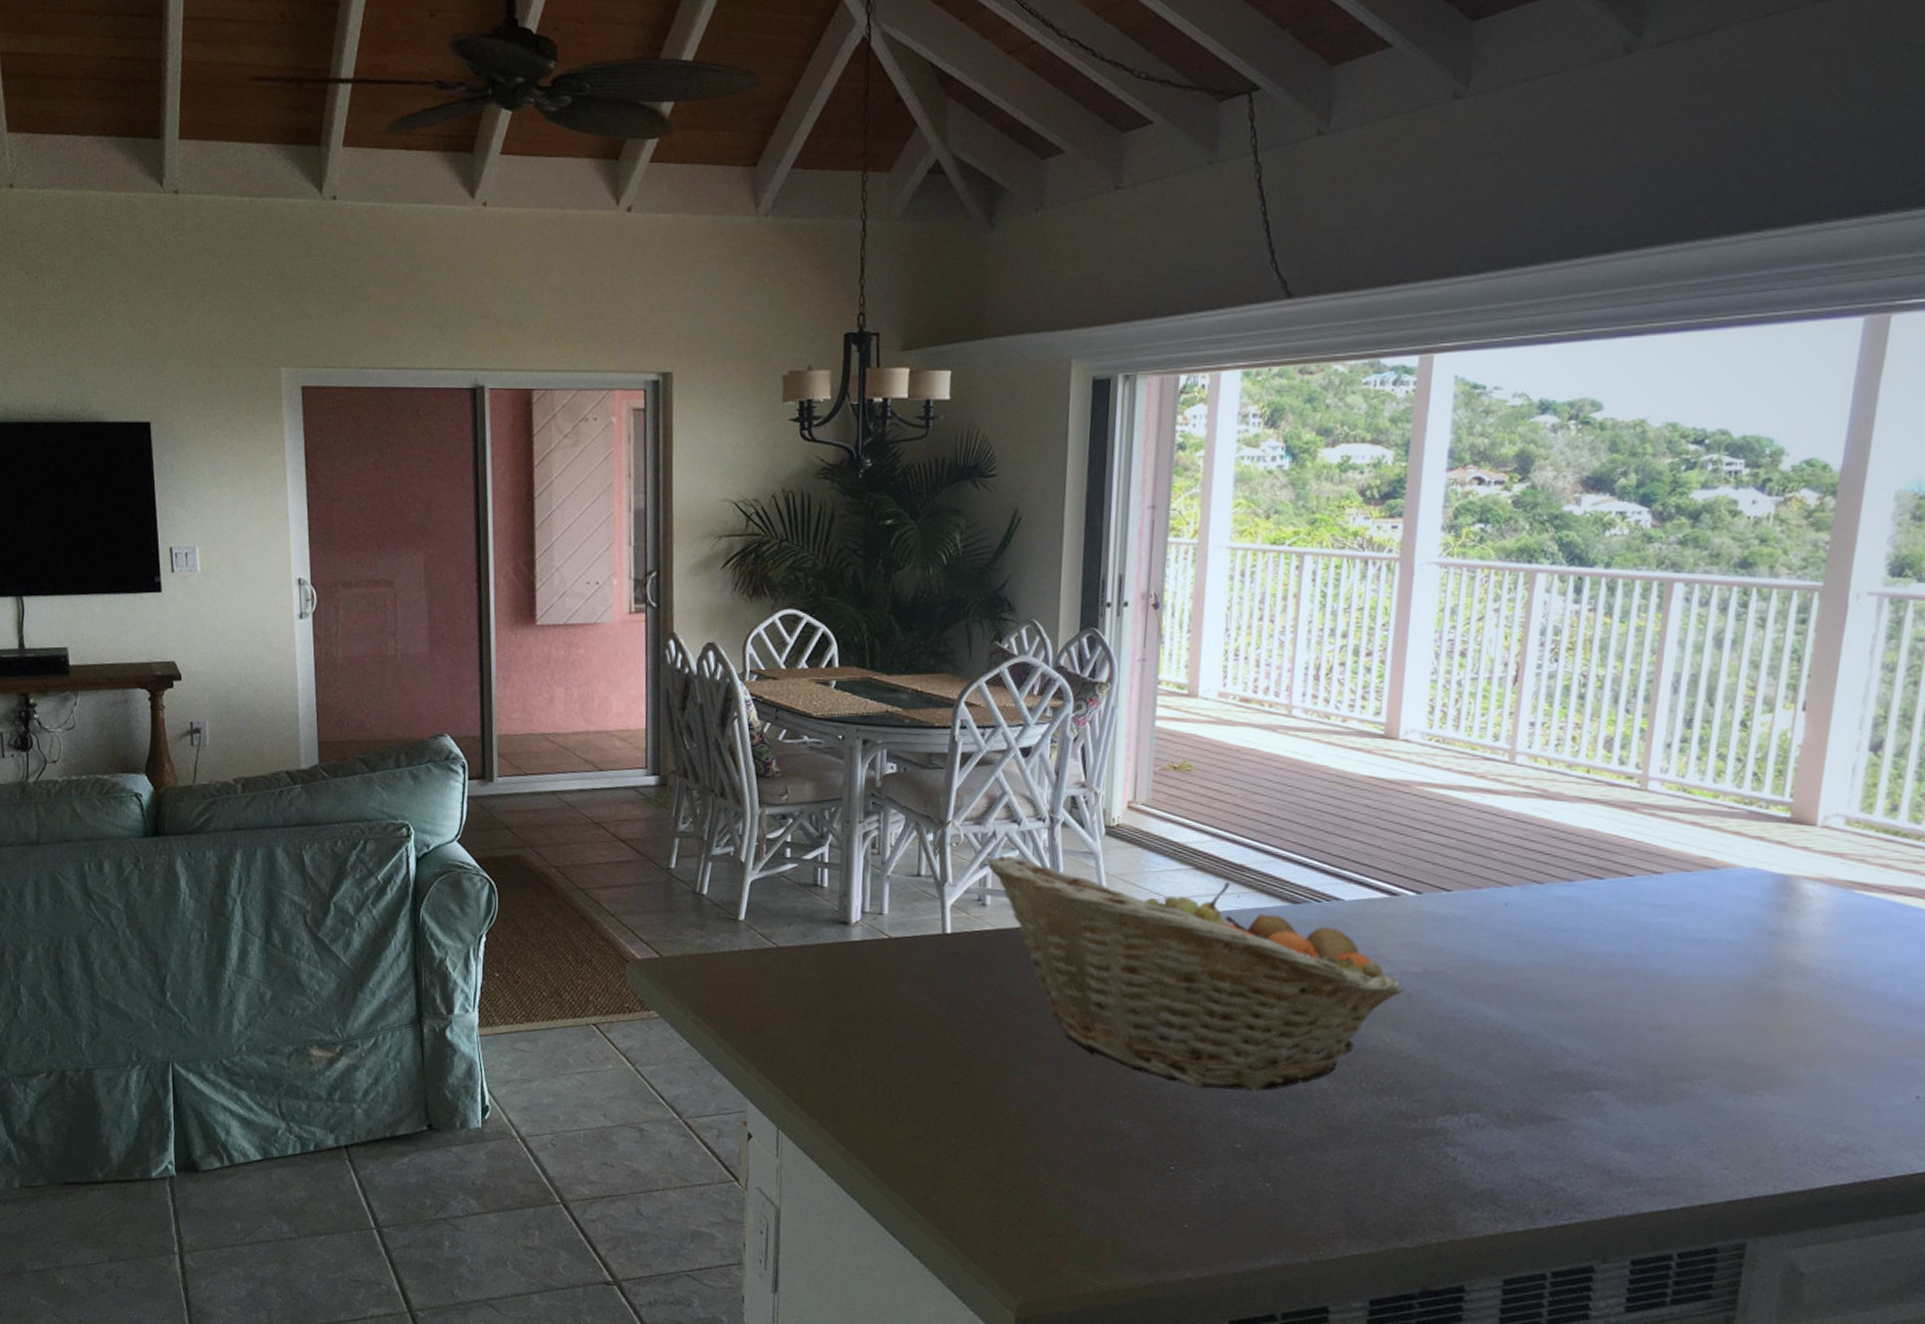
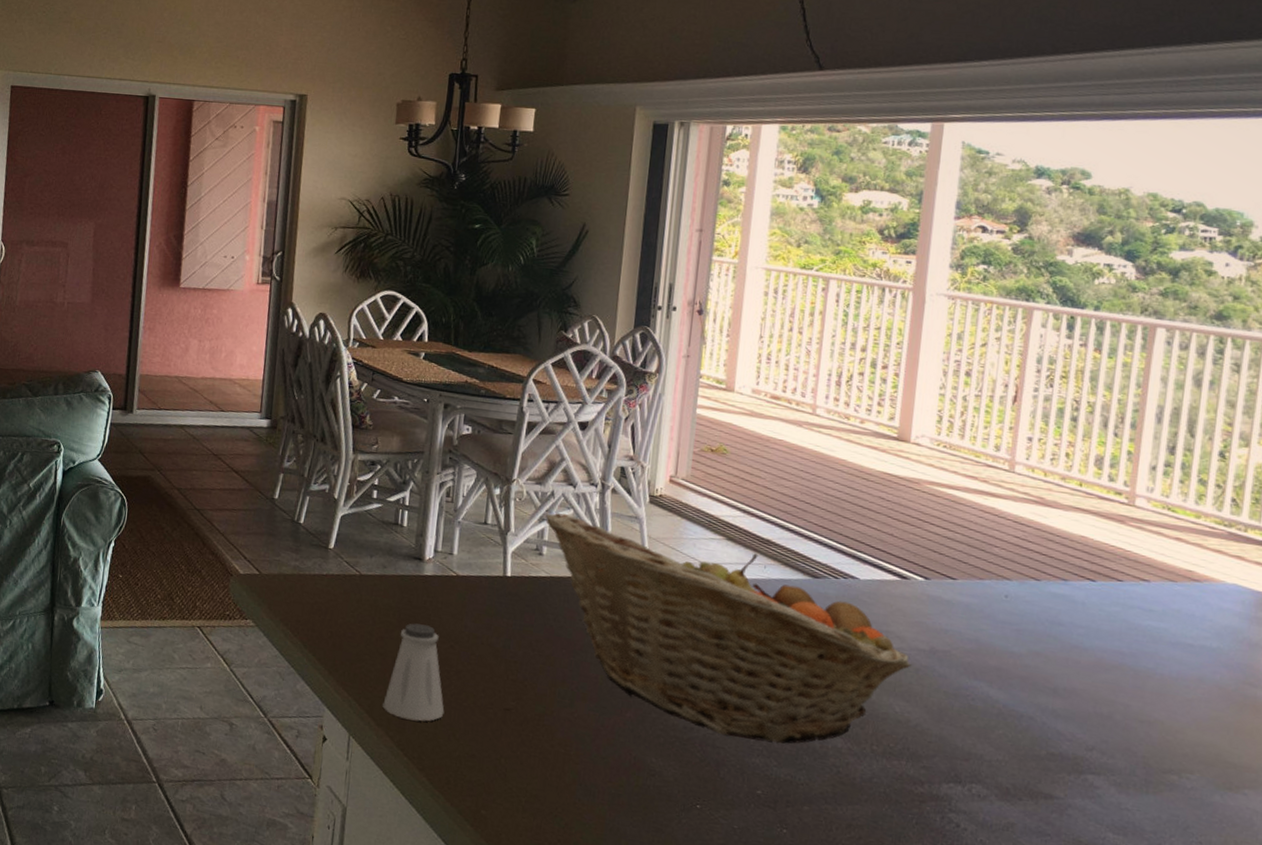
saltshaker: none [813,996,884,1106] -> present [382,623,445,721]

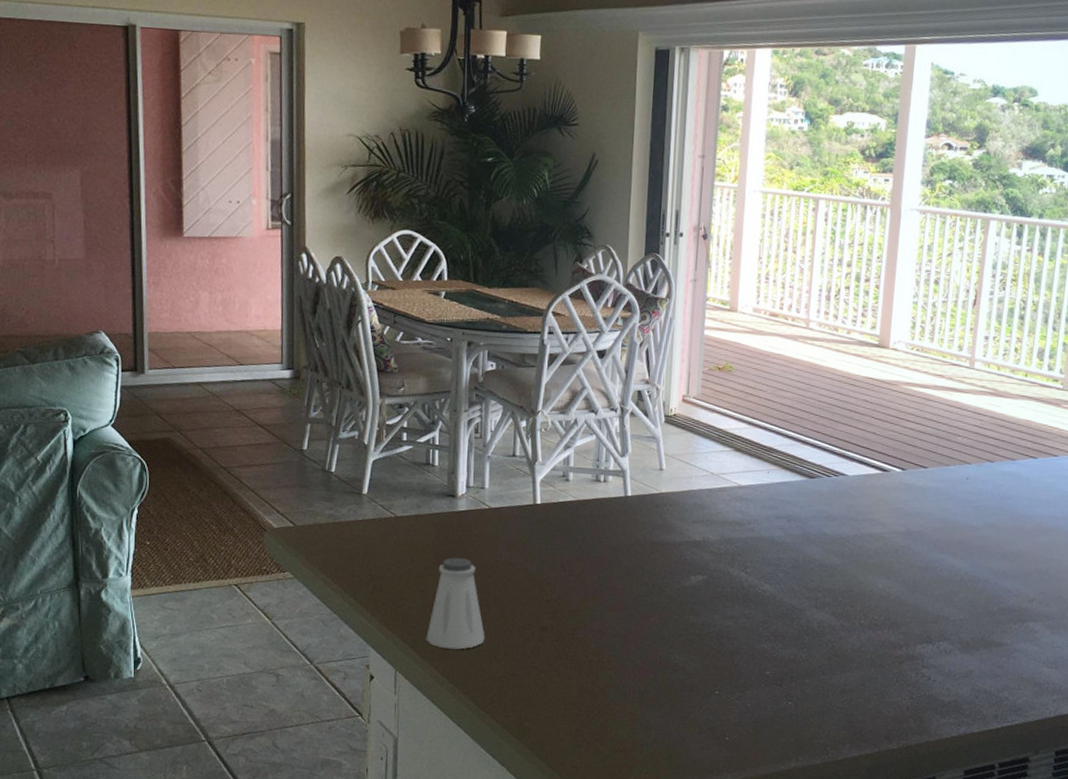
fruit basket: present [545,512,912,744] -> none [570,438,892,629]

